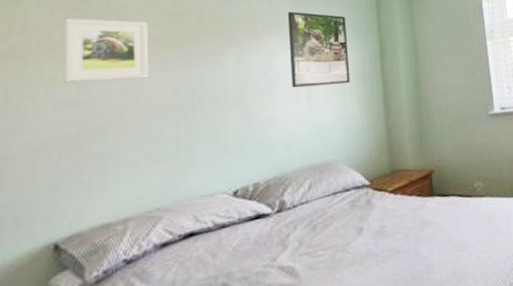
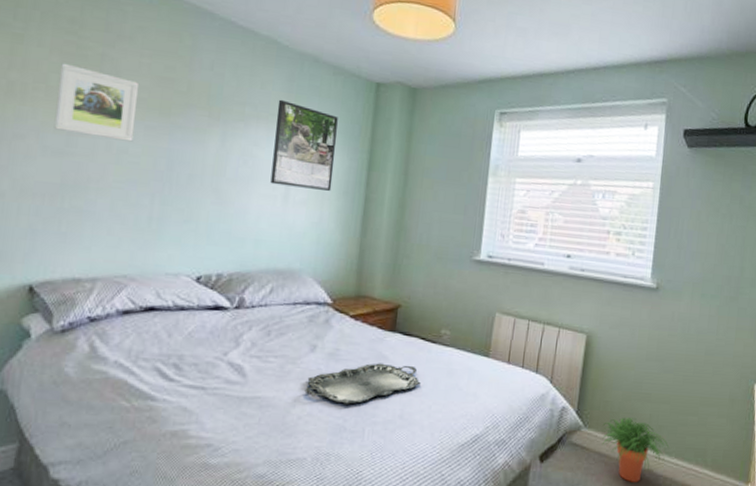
serving tray: none [359,223,466,277] -> present [304,363,421,404]

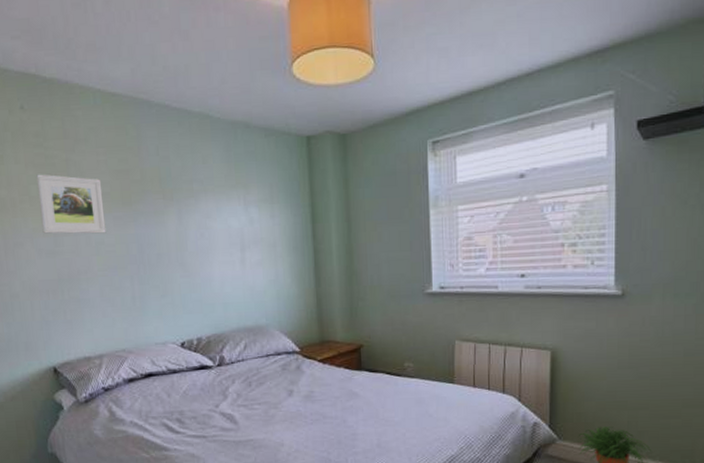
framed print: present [270,99,338,191] -> none [220,170,282,251]
serving tray: present [304,363,421,404] -> none [289,399,392,439]

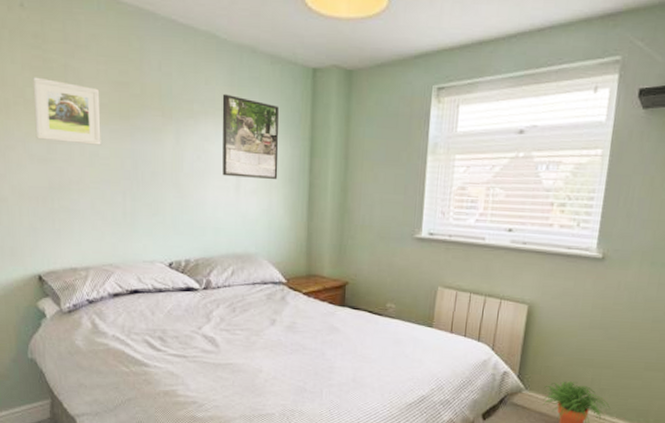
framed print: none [220,170,282,251] -> present [222,93,279,179]

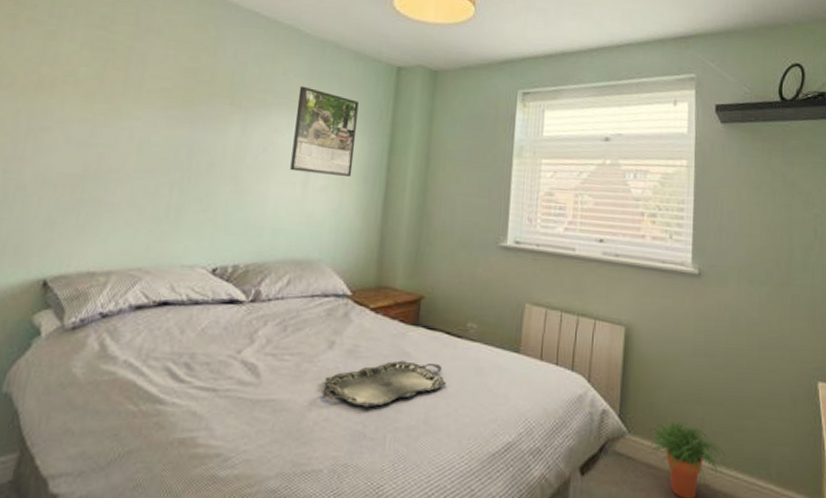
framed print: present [33,77,101,145] -> none [79,56,165,132]
serving tray: none [269,334,370,370] -> present [321,360,446,408]

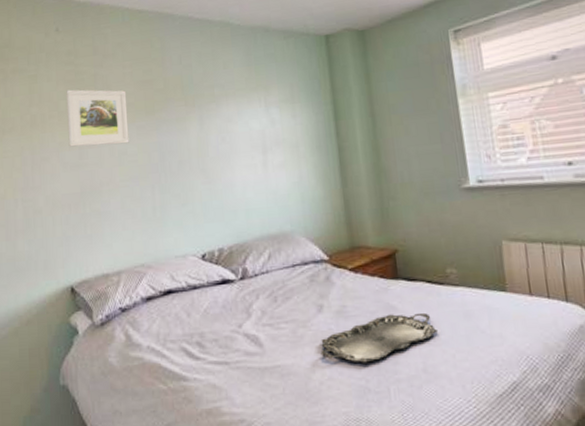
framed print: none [79,56,165,132] -> present [66,89,129,147]
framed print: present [290,85,359,176] -> none [241,73,305,154]

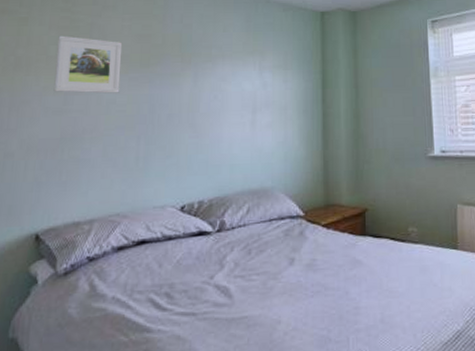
serving tray: present [320,312,438,363] -> none [288,267,396,314]

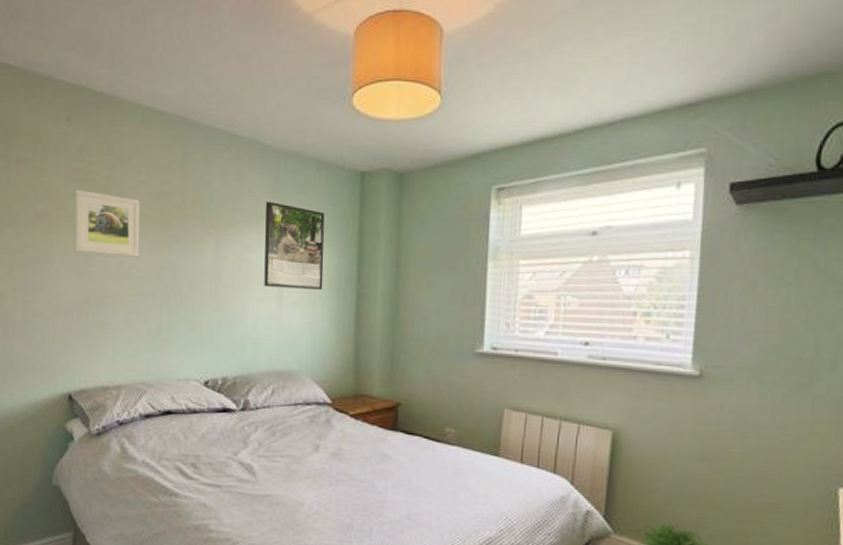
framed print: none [238,38,292,113] -> present [264,201,325,289]

